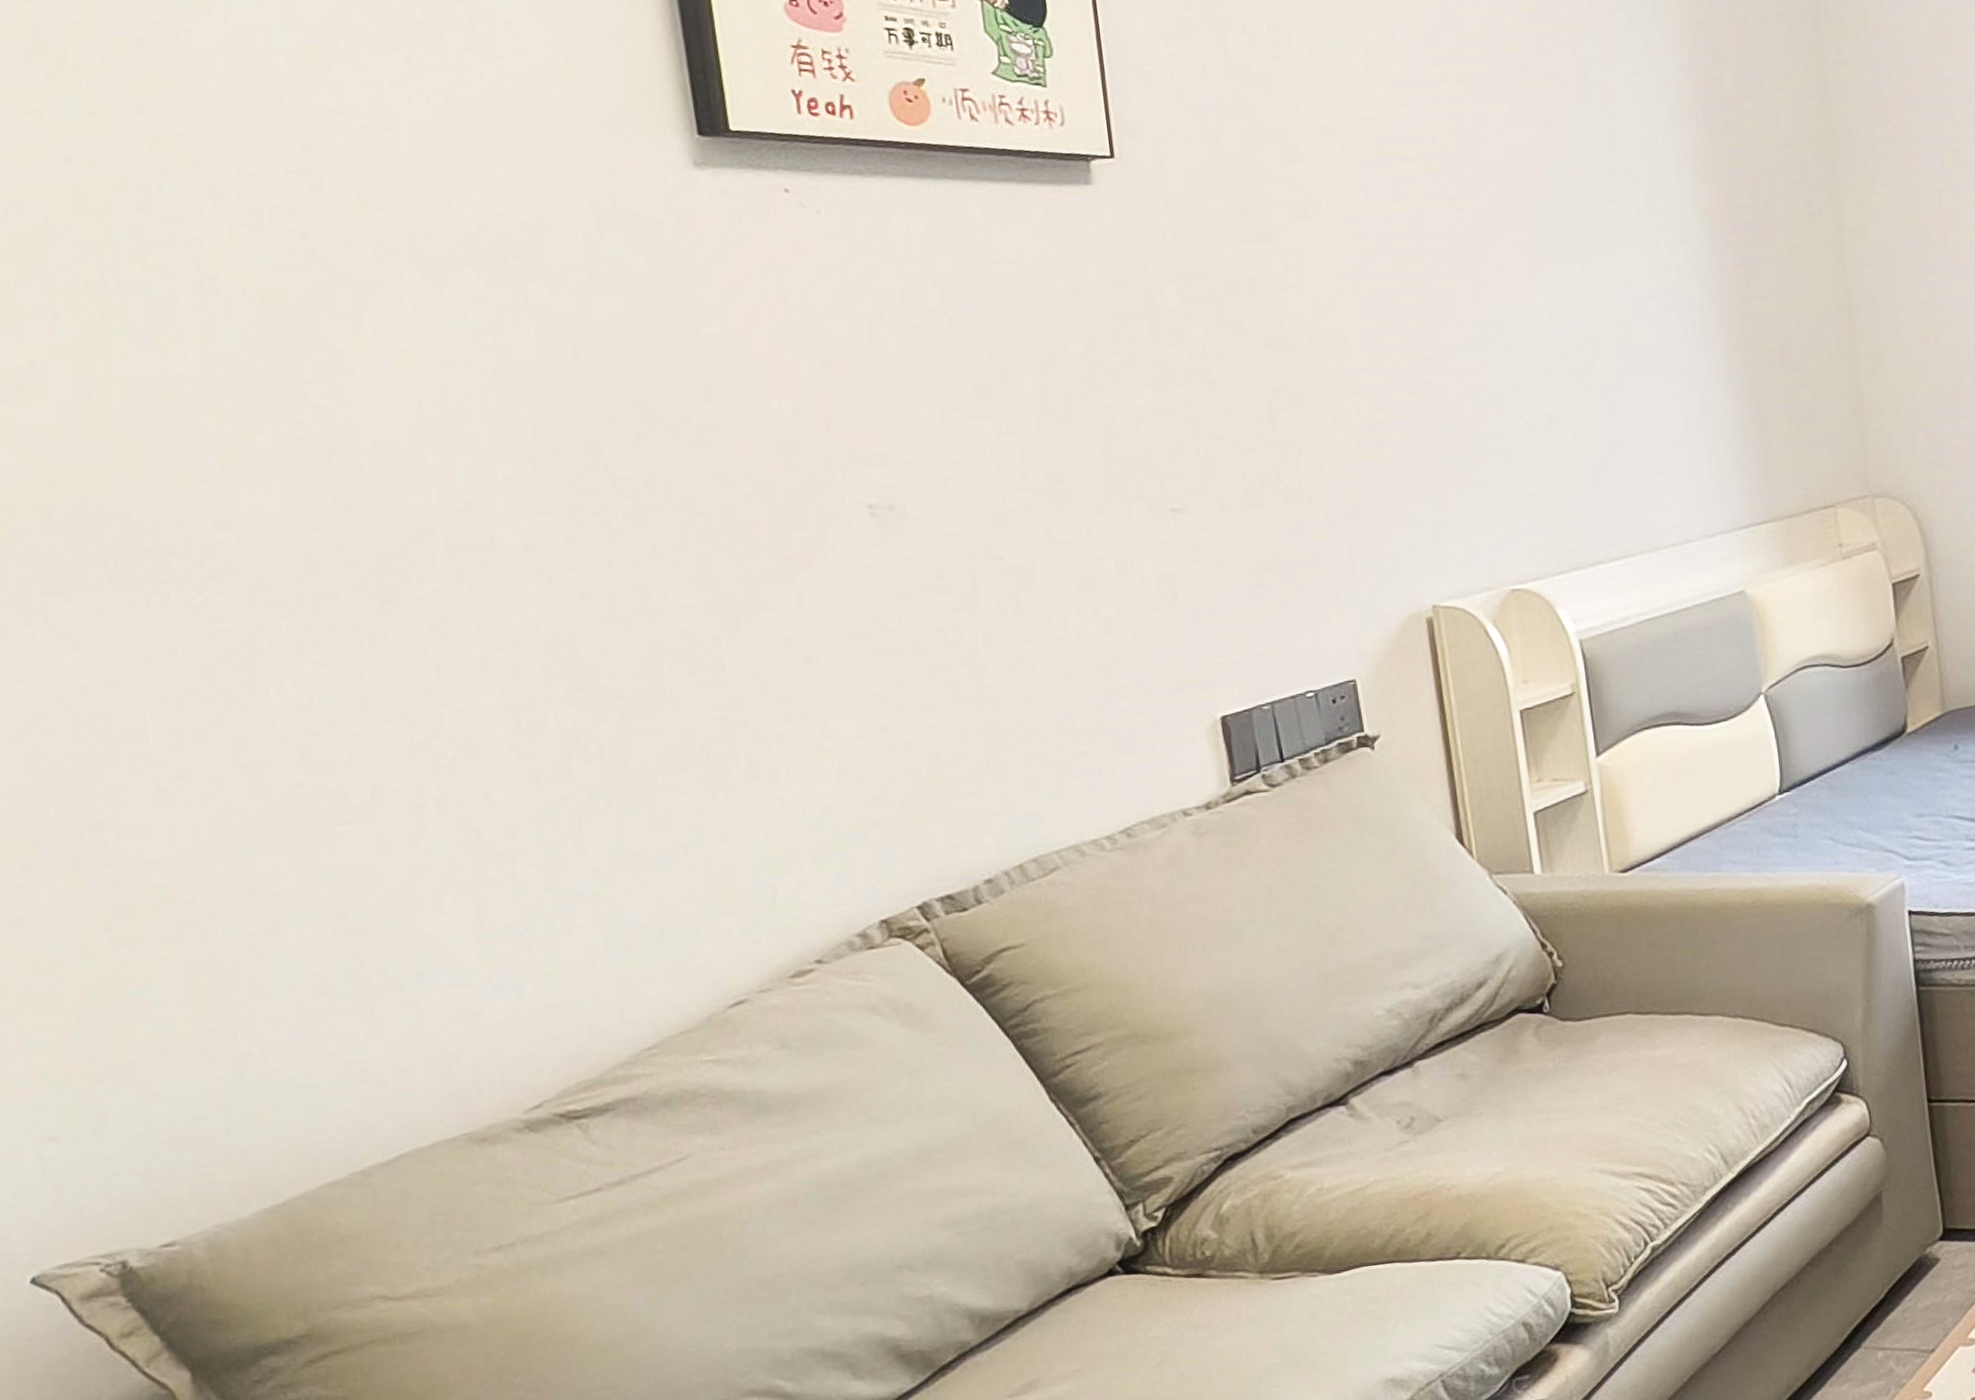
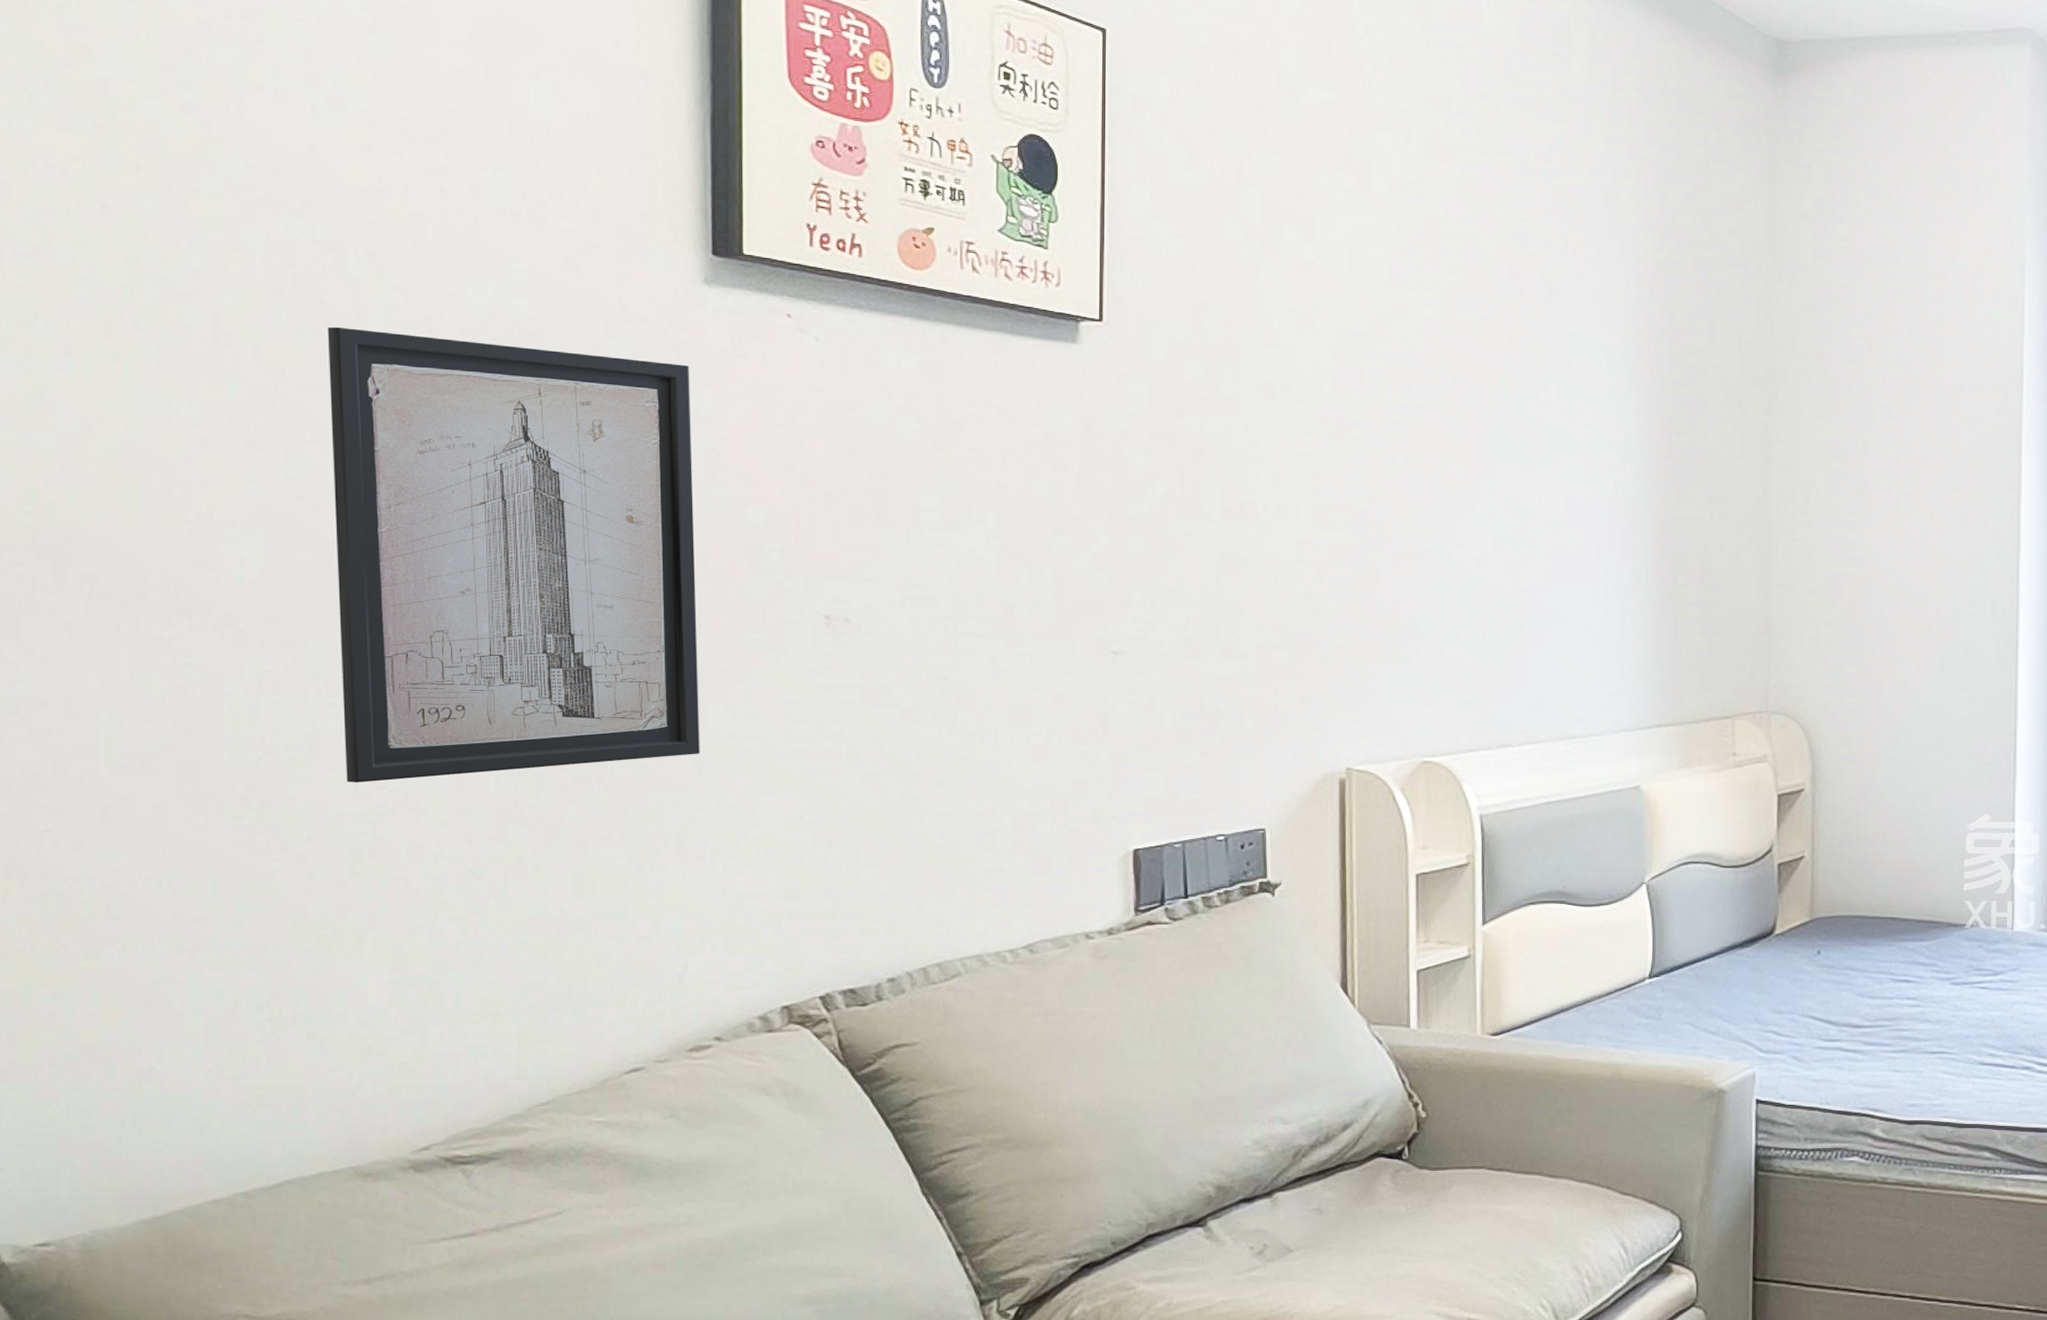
wall art: none [314,255,759,736] -> present [328,326,700,783]

